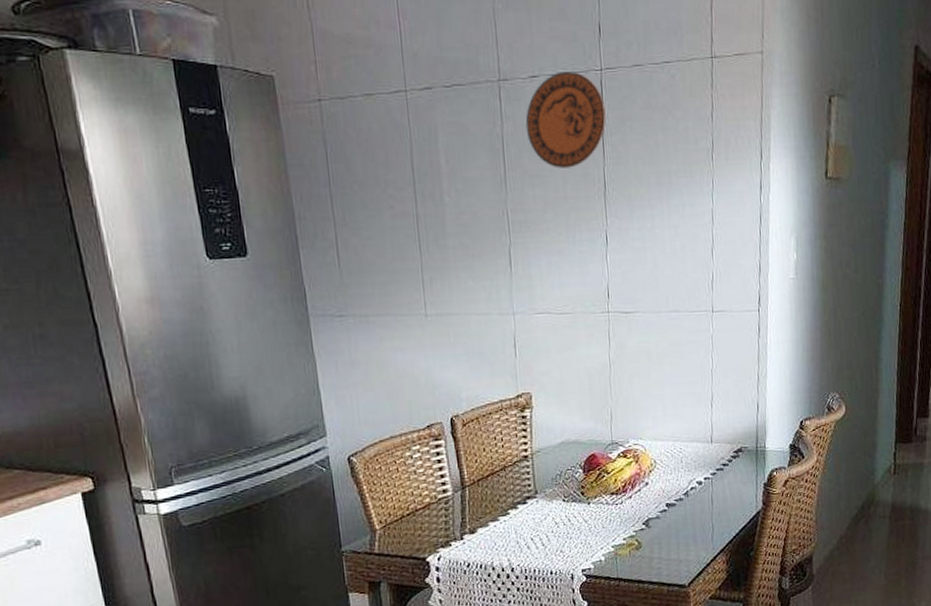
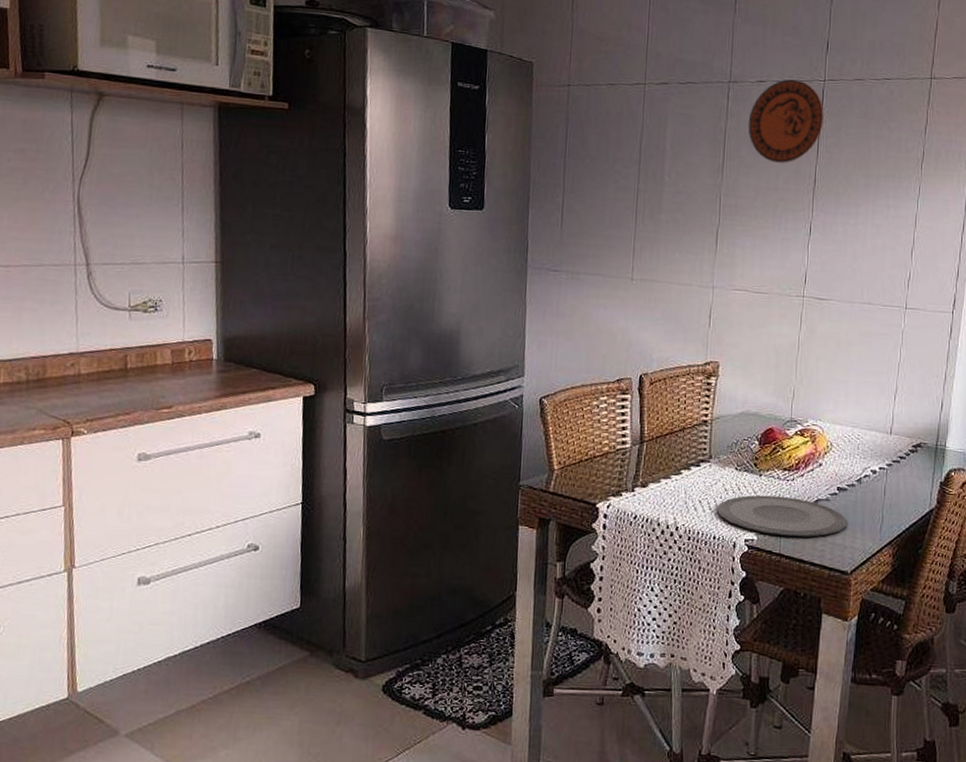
plate: none [549,520,680,562] -> present [716,495,848,538]

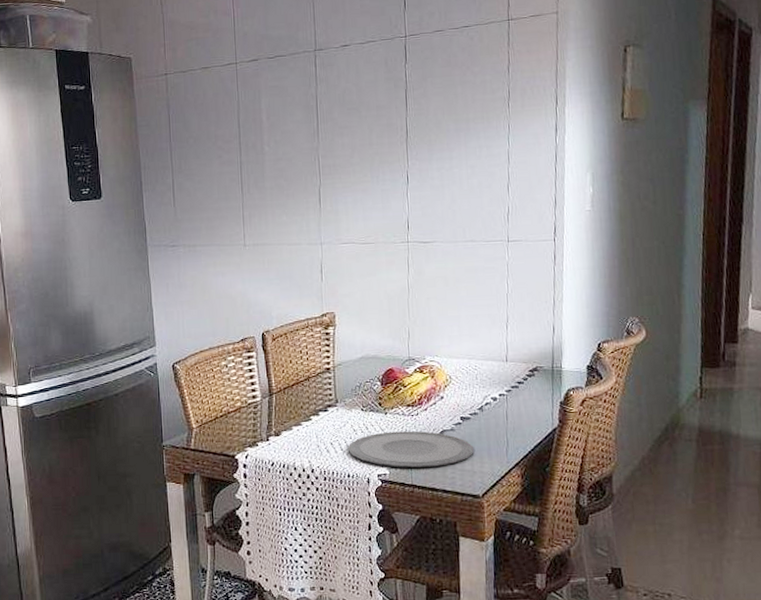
decorative plate: present [748,79,824,163] -> none [337,39,409,120]

